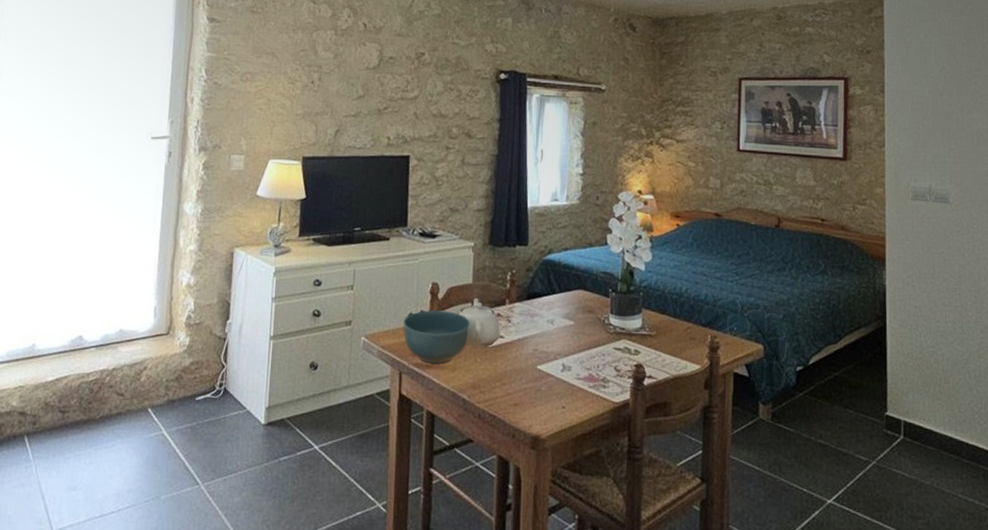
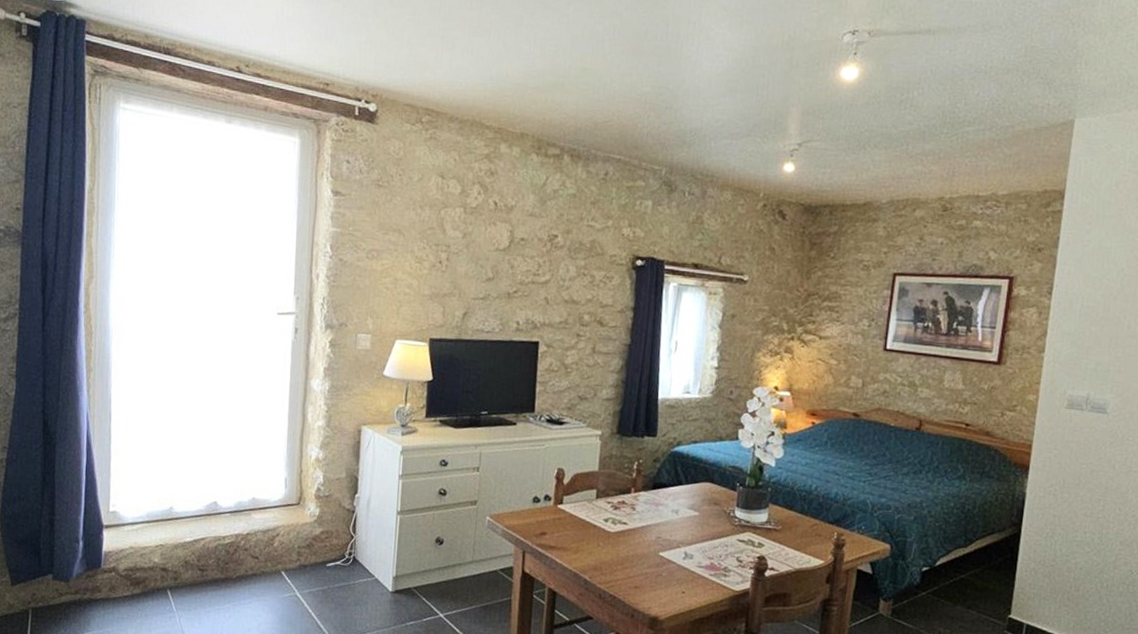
bowl: present [403,310,470,365] -> none [527,494,595,546]
teapot: present [457,297,501,349] -> none [582,485,625,533]

